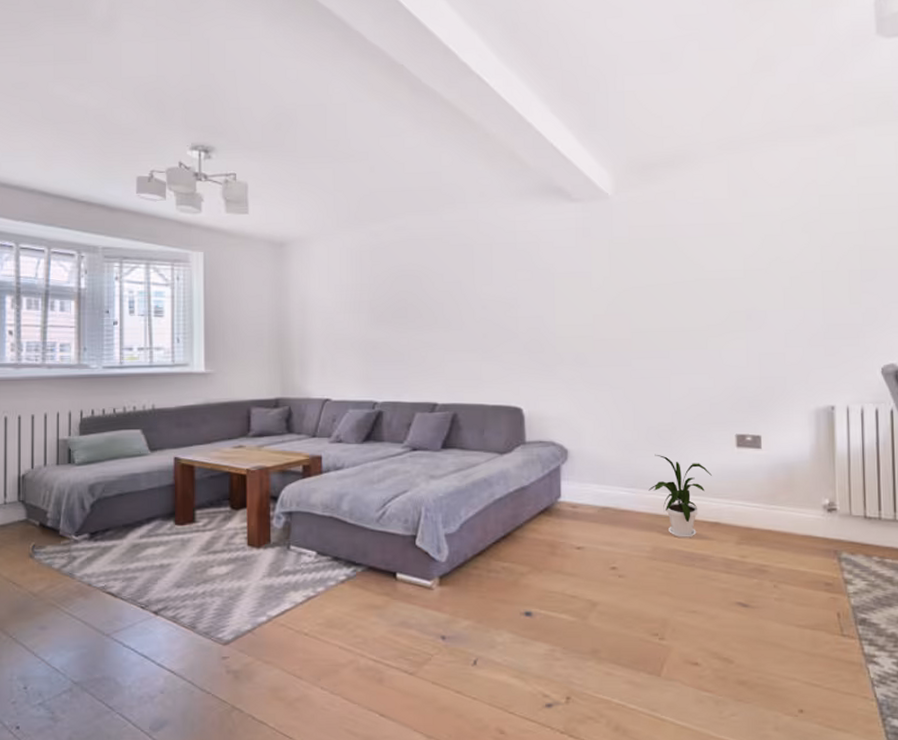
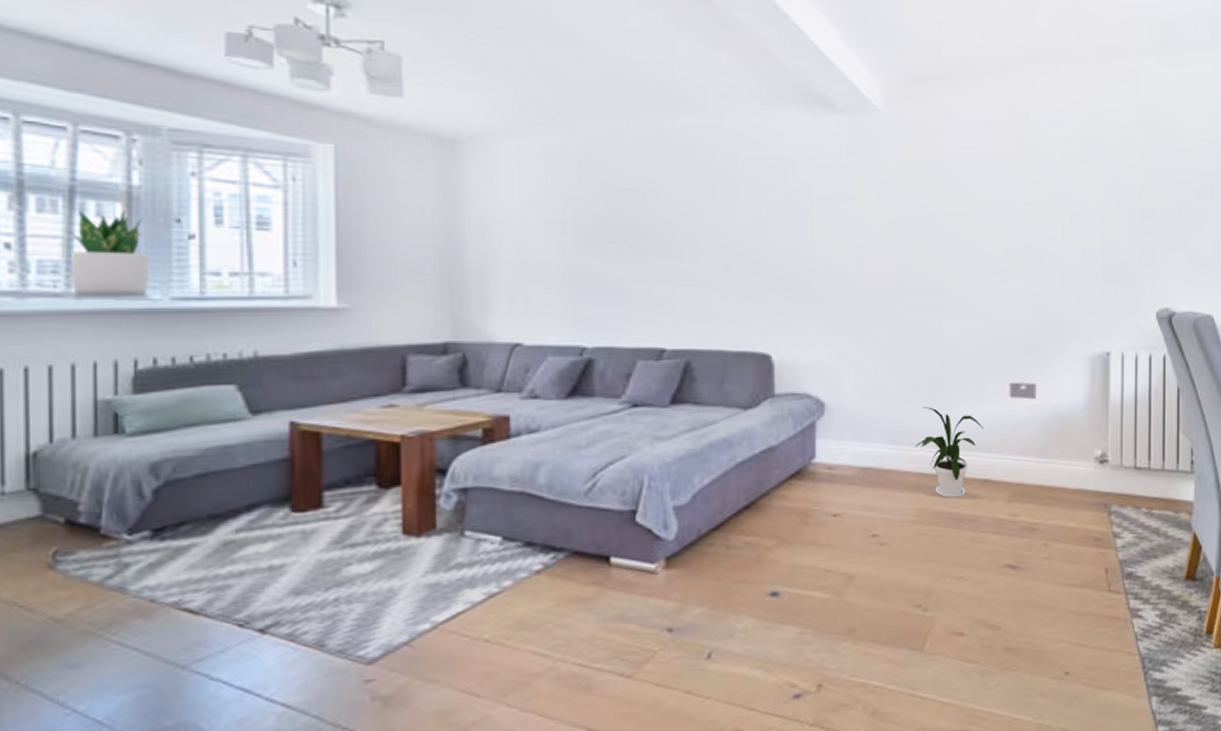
planter: none [43,305,90,368] -> present [66,209,150,298]

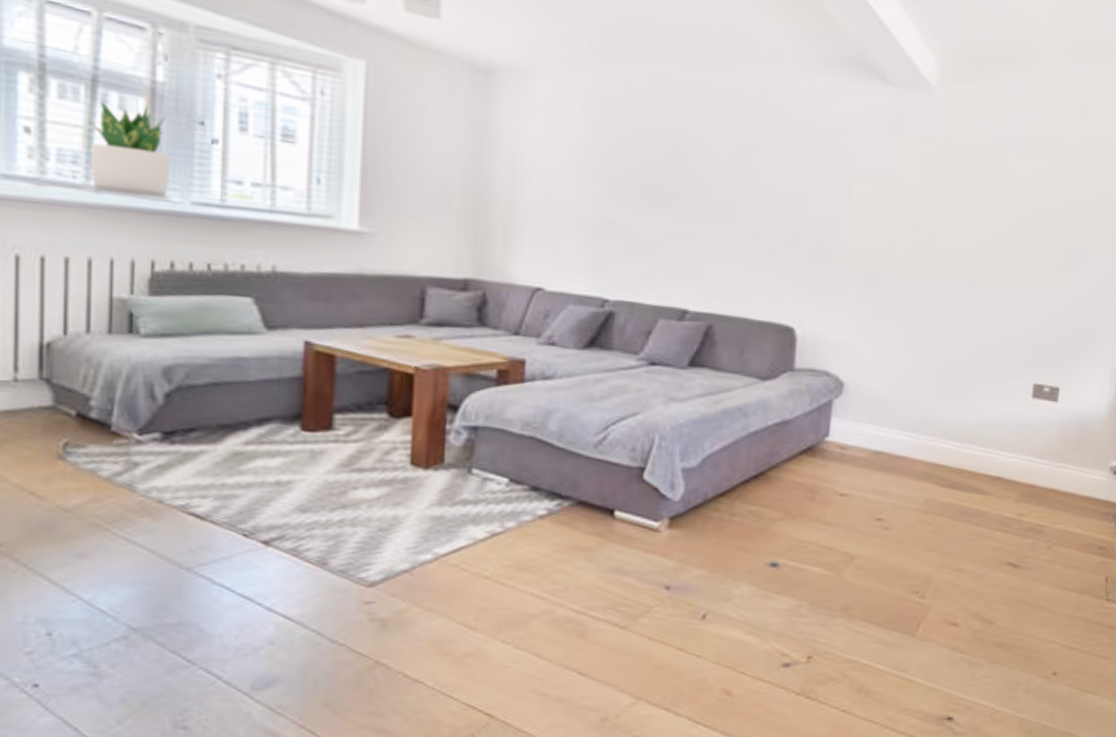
house plant: present [915,406,983,499] -> none [930,397,1001,492]

